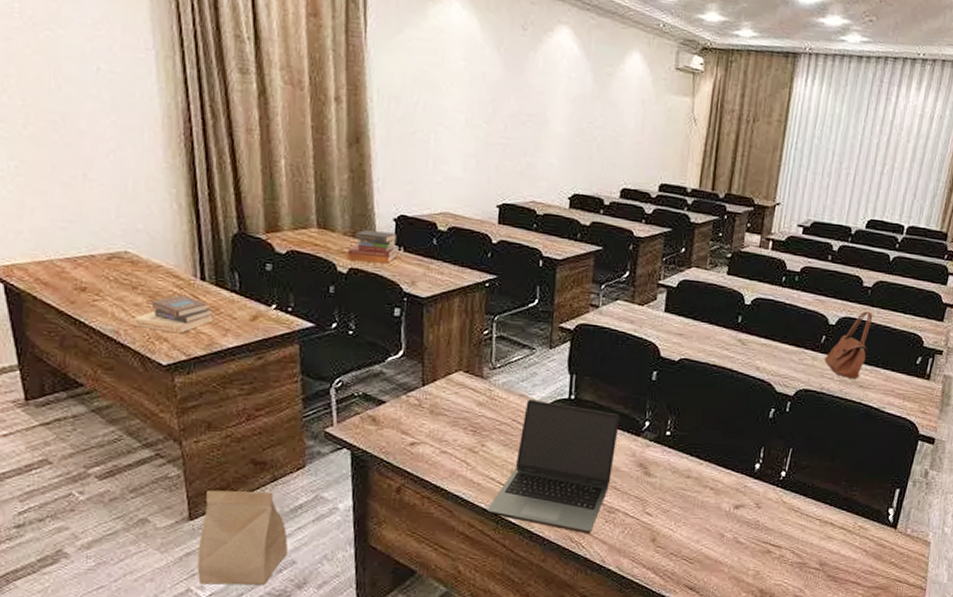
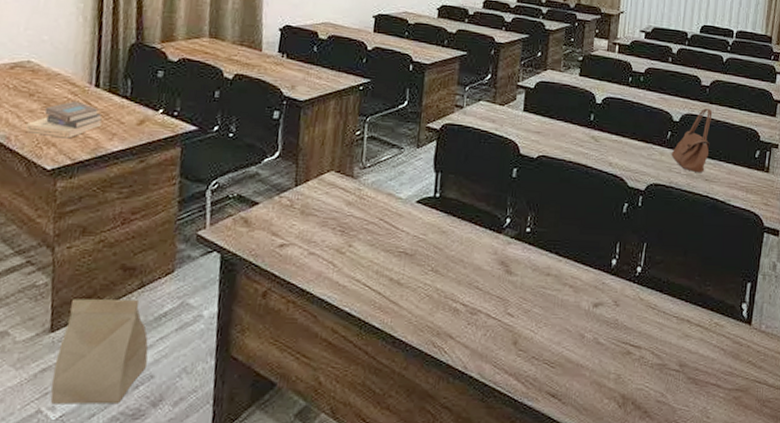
books: present [346,230,397,264] -> none [233,39,281,69]
laptop: present [487,399,620,534] -> none [351,198,483,338]

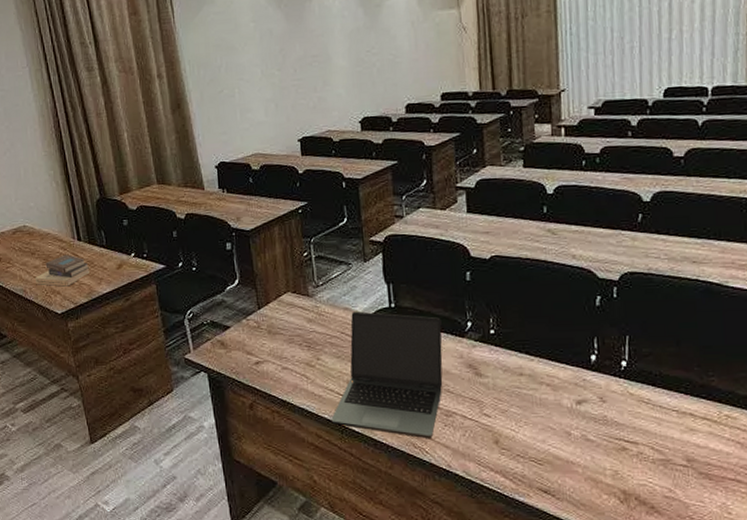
paper bag: present [50,299,149,405] -> none [100,415,169,500]
laptop: none [351,198,483,338] -> present [331,311,443,439]
handbag: present [671,108,713,172] -> none [645,181,694,255]

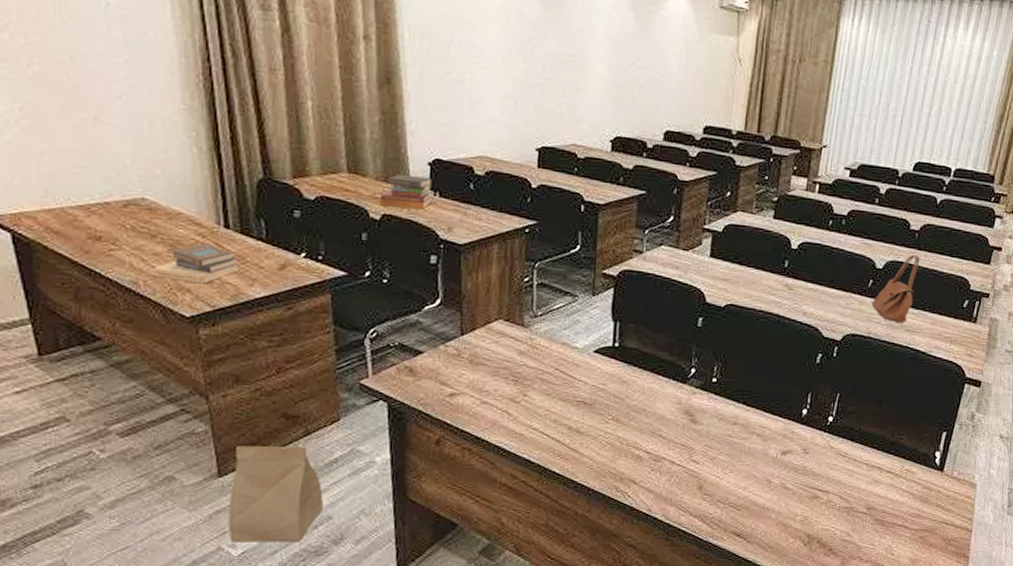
paper bag: none [100,415,169,500] -> present [228,446,324,543]
books: none [182,178,222,207] -> present [379,175,432,209]
laptop: present [331,311,443,439] -> none [530,347,666,483]
handbag: none [645,181,694,255] -> present [871,254,920,323]

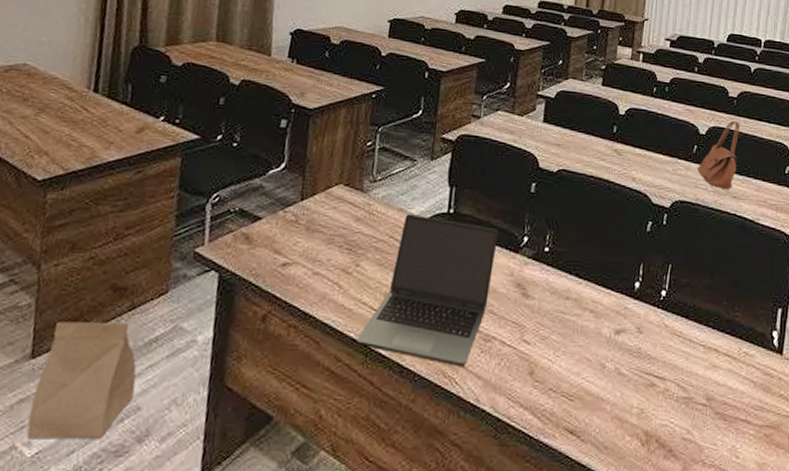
books: present [153,243,240,284] -> none [16,106,99,147]
books: present [379,175,432,209] -> none [240,43,291,75]
laptop: none [530,347,666,483] -> present [356,214,499,368]

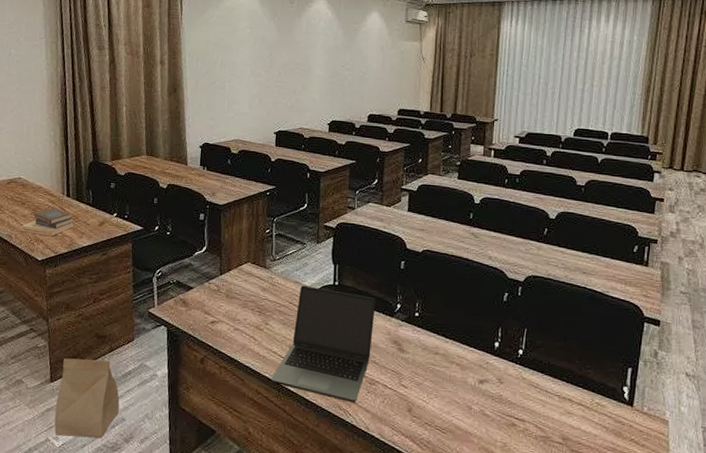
books: none [16,106,99,147] -> present [21,207,74,237]
handbag: present [697,120,740,189] -> none [548,206,589,266]

